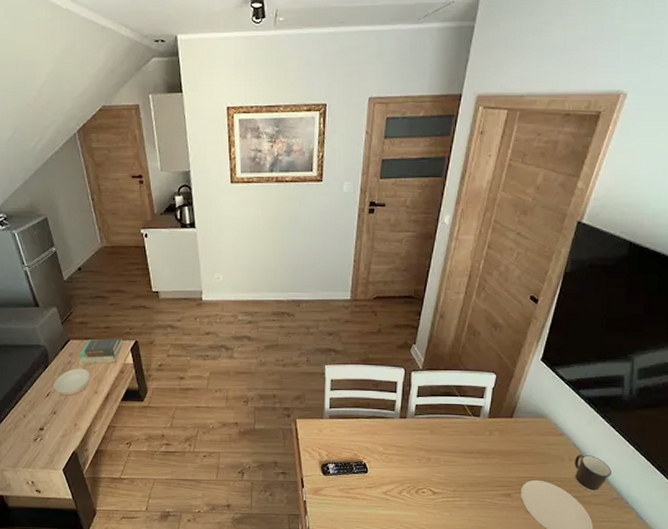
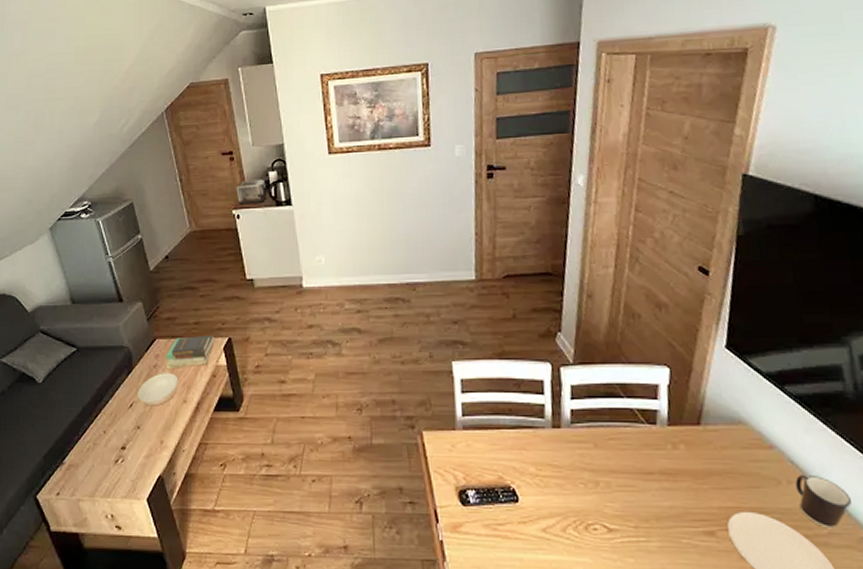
toaster: none [144,202,173,225] -> present [236,179,267,205]

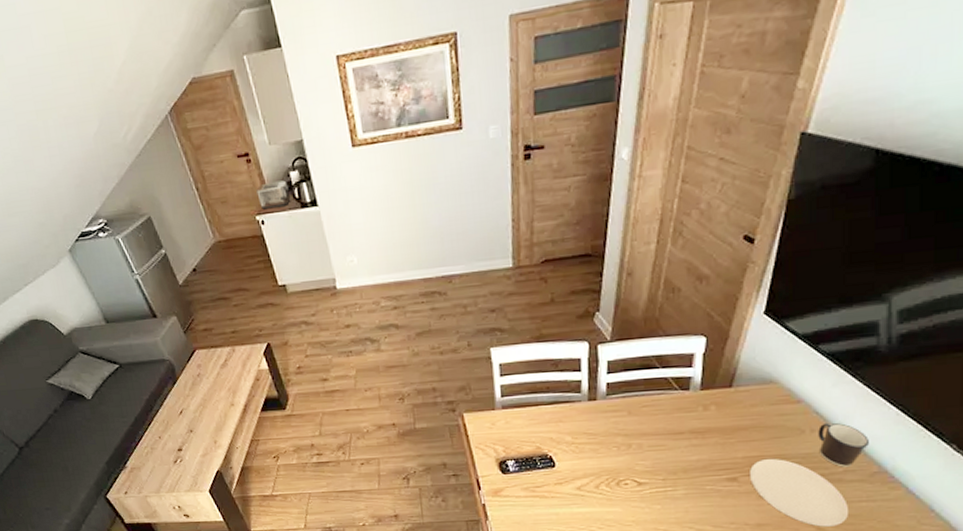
bowl: present [138,373,178,406] -> none [185,380,224,412]
books: present [165,335,215,370] -> none [208,342,254,378]

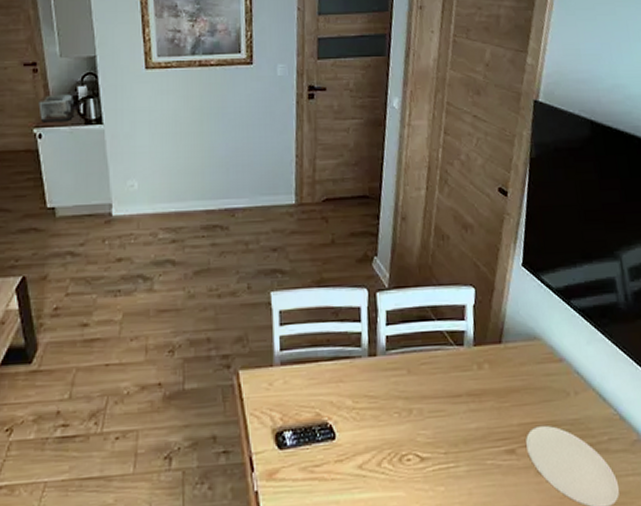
mug: present [818,422,869,467] -> none [581,384,626,435]

